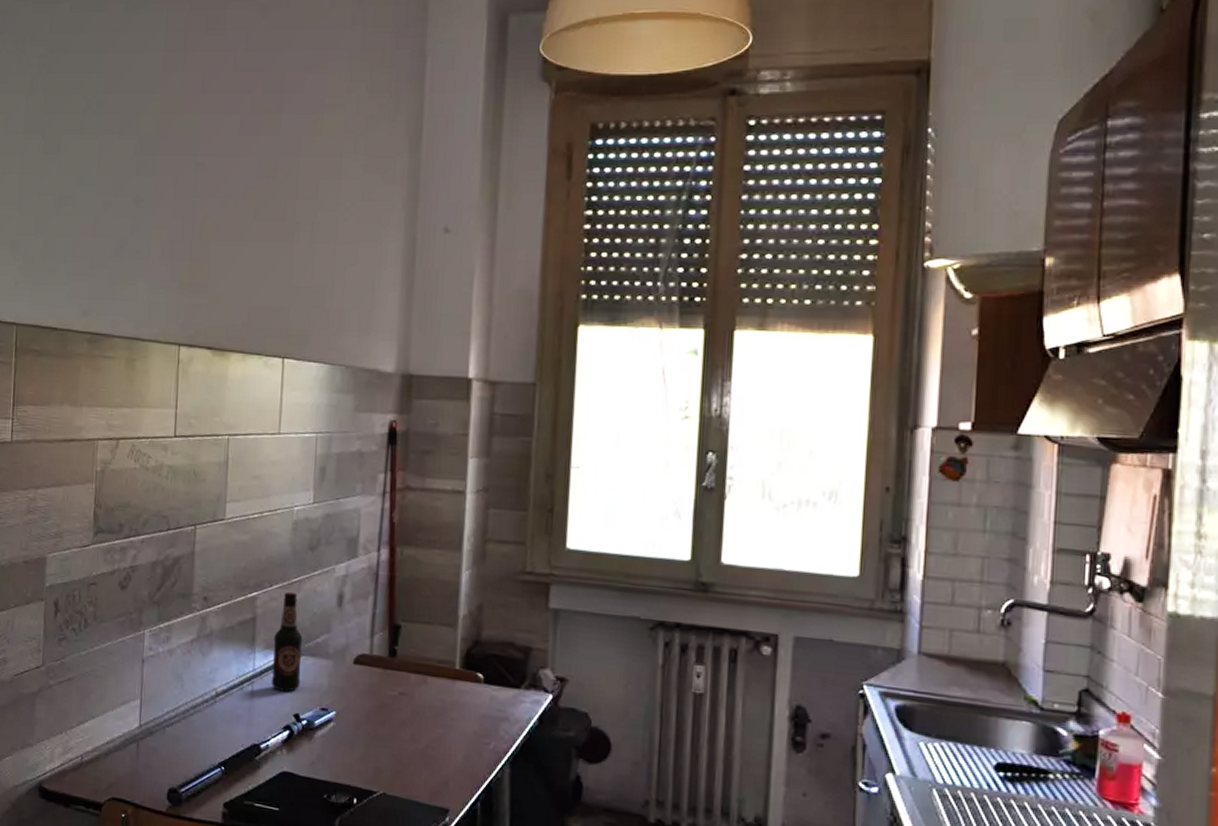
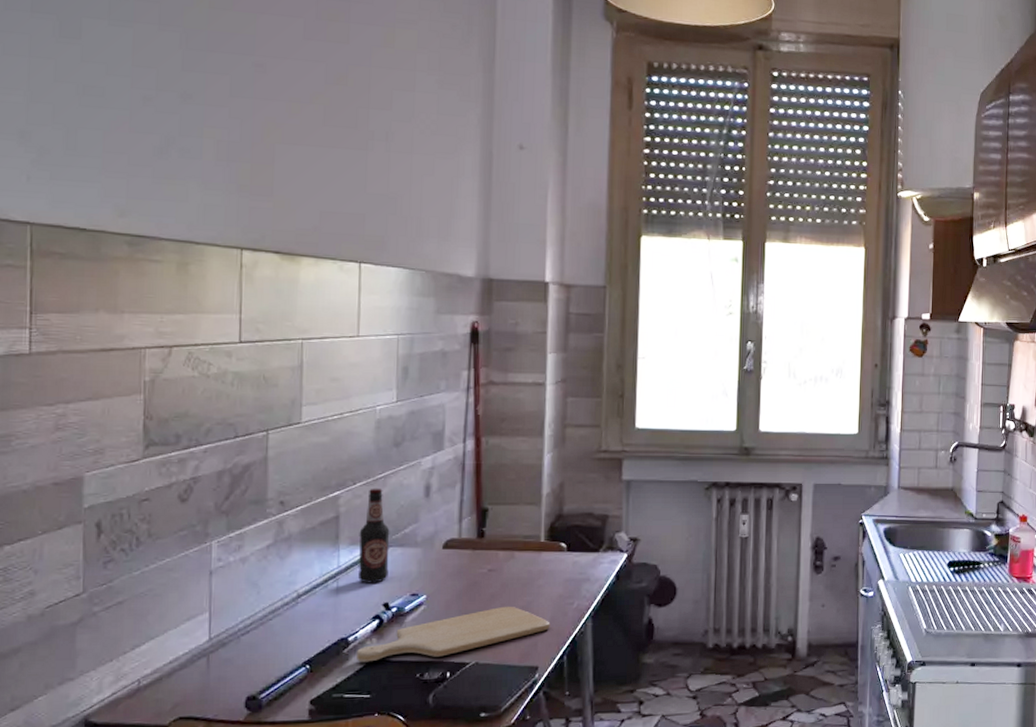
chopping board: none [267,735,464,781] -> present [356,606,550,663]

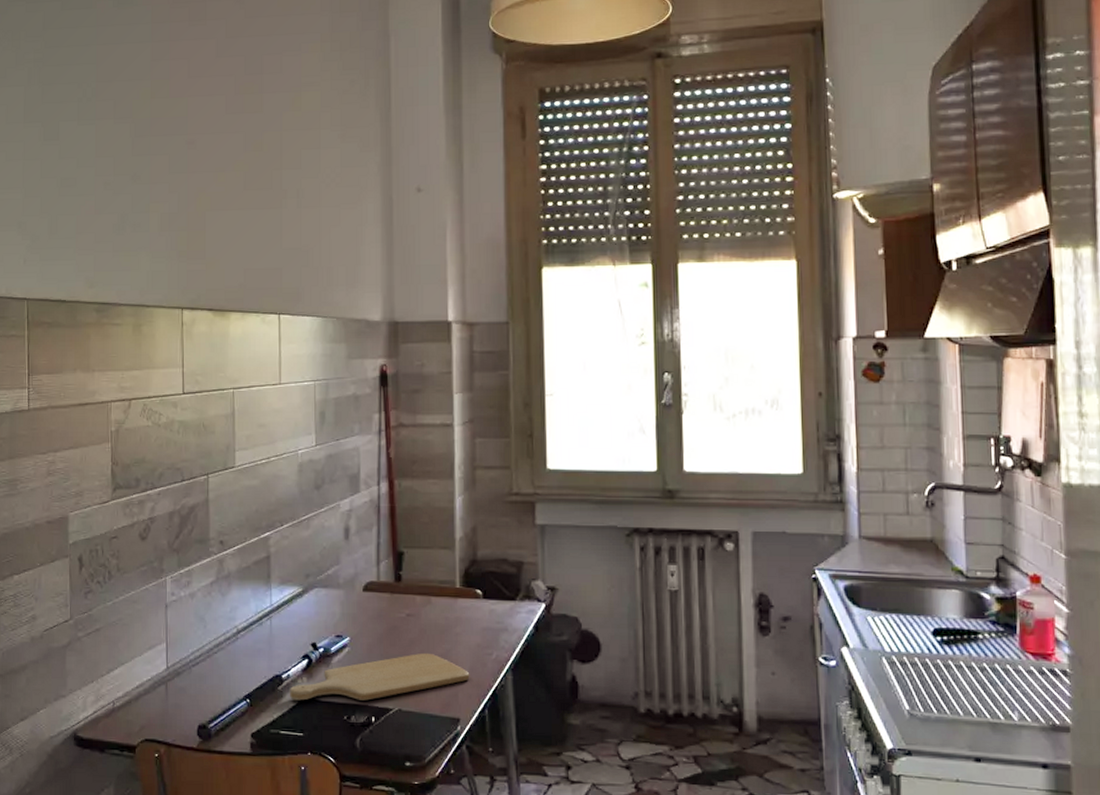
bottle: present [358,488,390,584] -> none [287,529,315,623]

